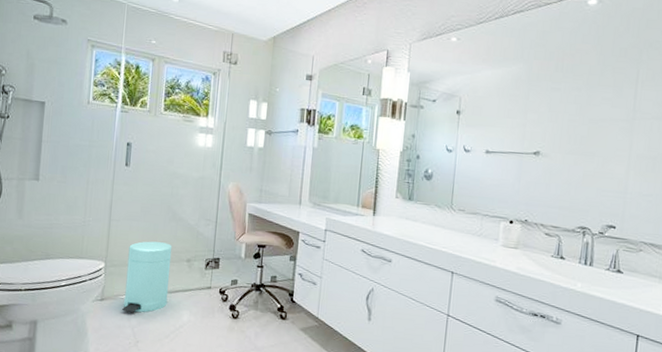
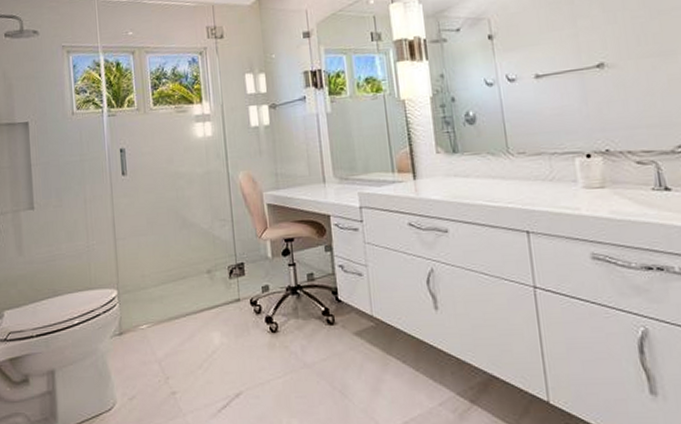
trash can: present [121,241,172,313] -> none [140,255,194,345]

